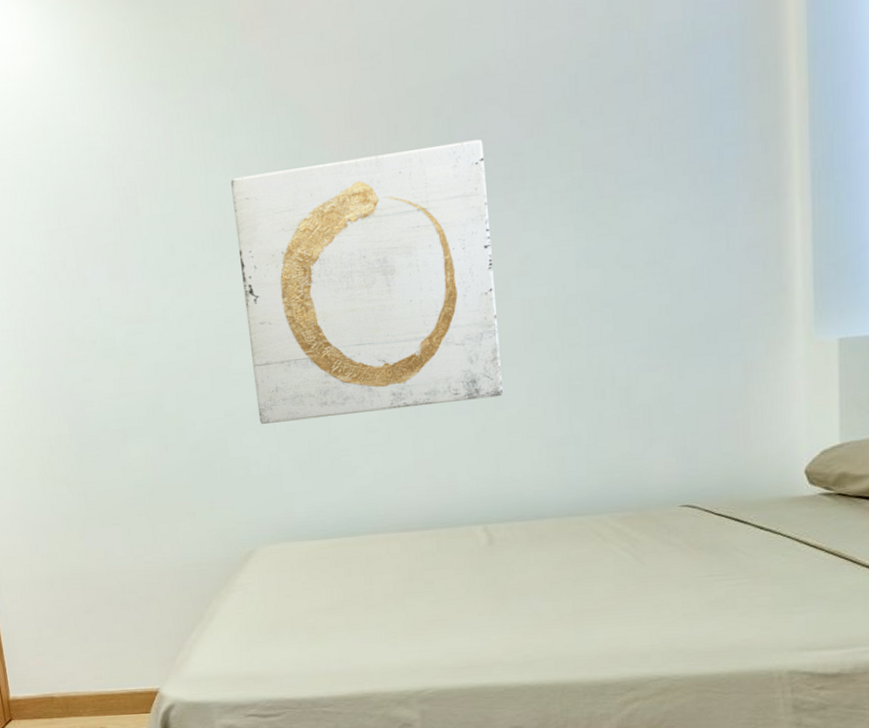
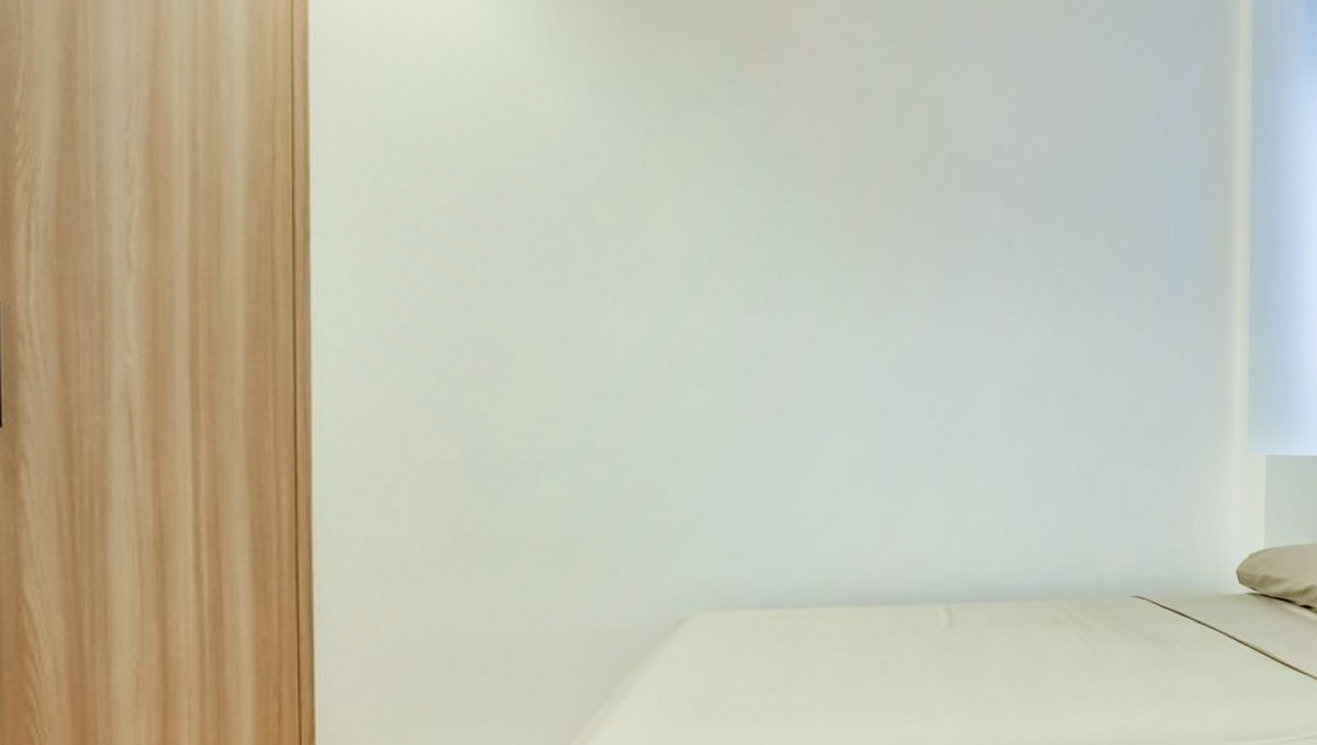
wall art: present [231,139,503,424] -> none [708,206,977,475]

